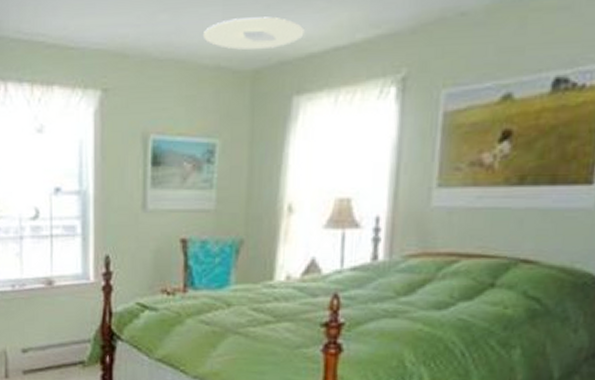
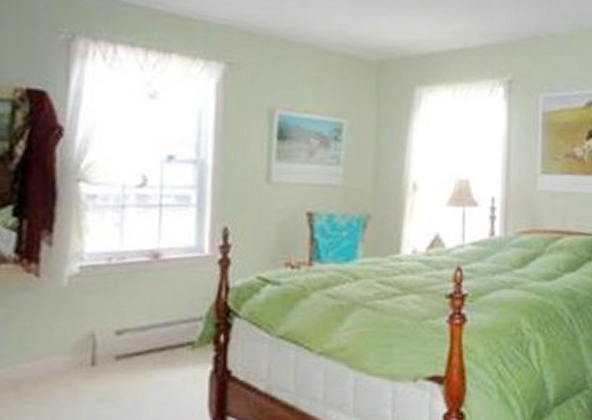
ceiling light: present [204,16,305,51] -> none [332,14,425,44]

